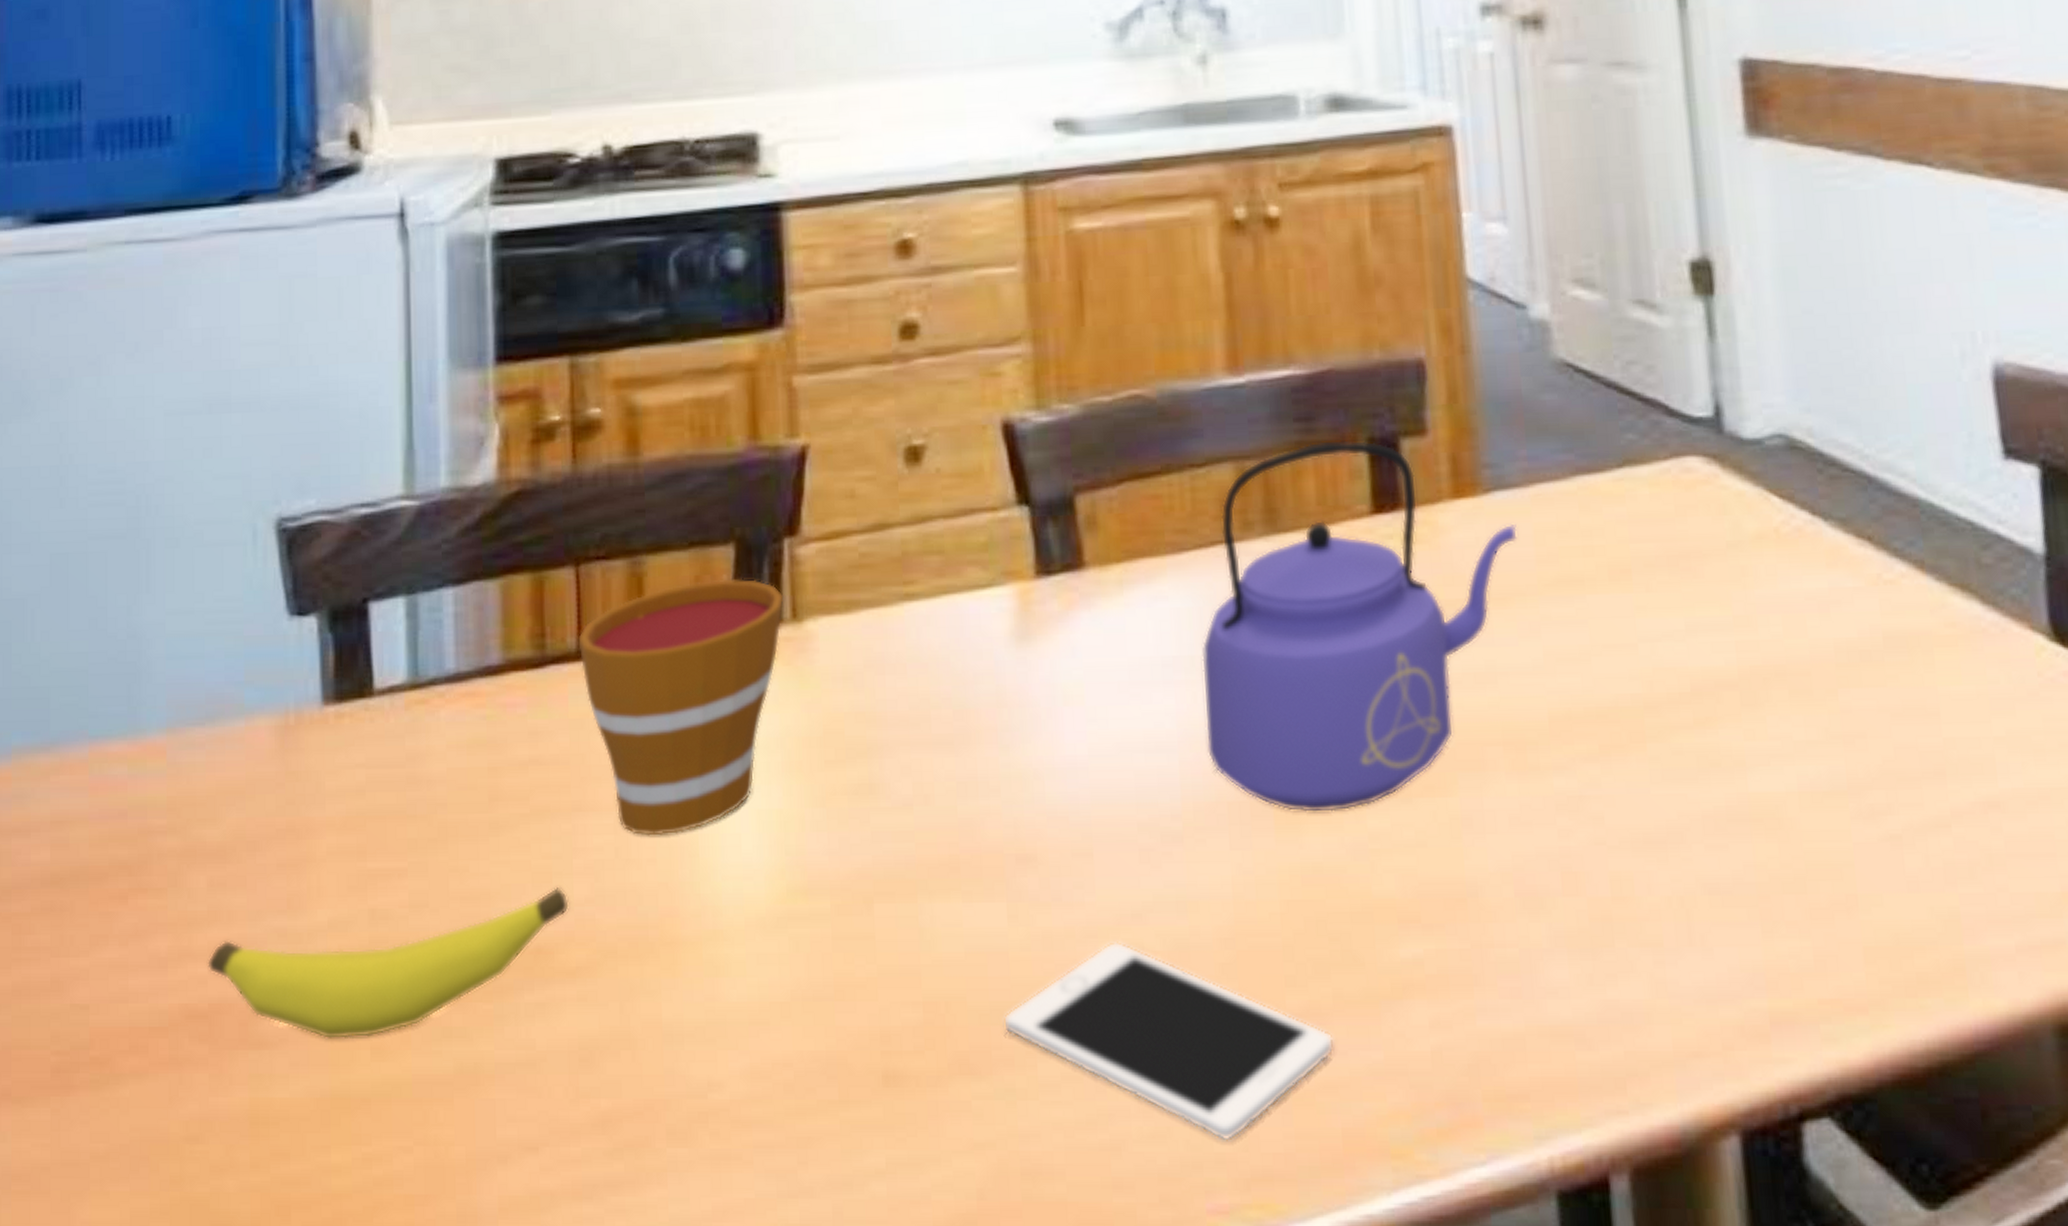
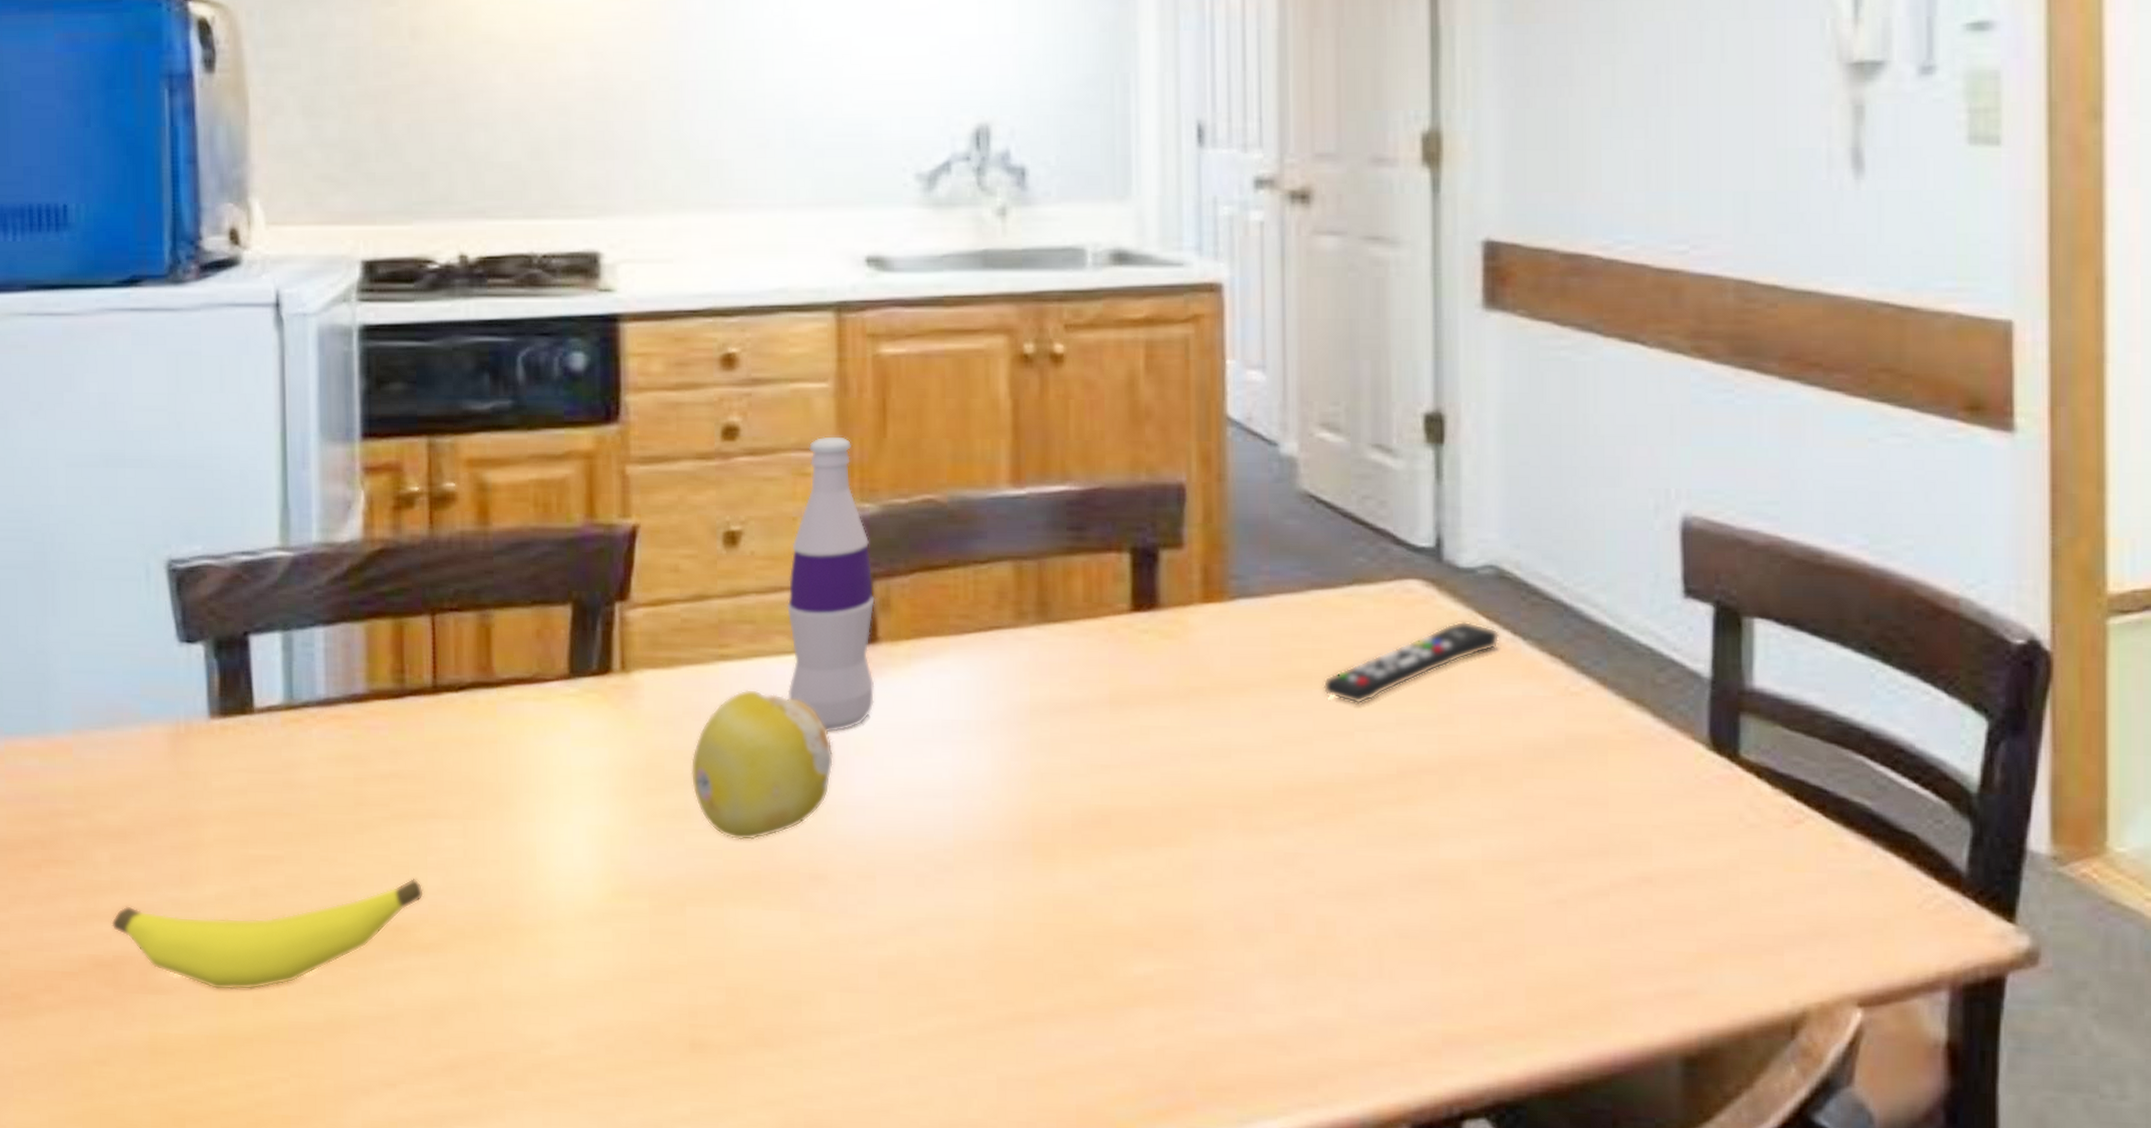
cup: present [578,578,784,836] -> none [433,633,614,842]
fruit: none [874,632,1040,818] -> present [690,688,834,841]
bottle: none [979,328,1083,680] -> present [787,436,875,733]
cell phone: present [1003,942,1334,1141] -> none [793,948,1074,1110]
kettle: present [1201,439,1518,814] -> none [976,547,1256,855]
remote control: none [1597,502,1797,610] -> present [1323,621,1500,705]

